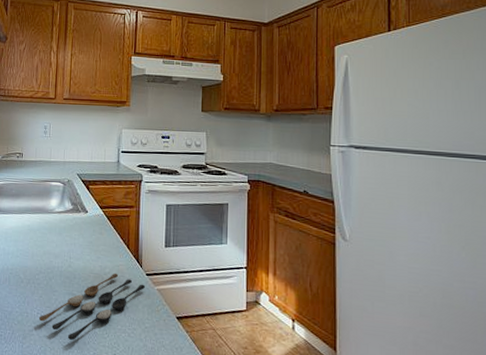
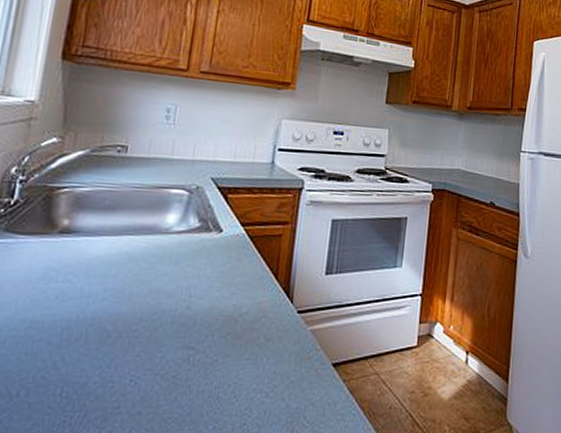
spoon: present [39,273,146,340] -> none [132,313,296,413]

